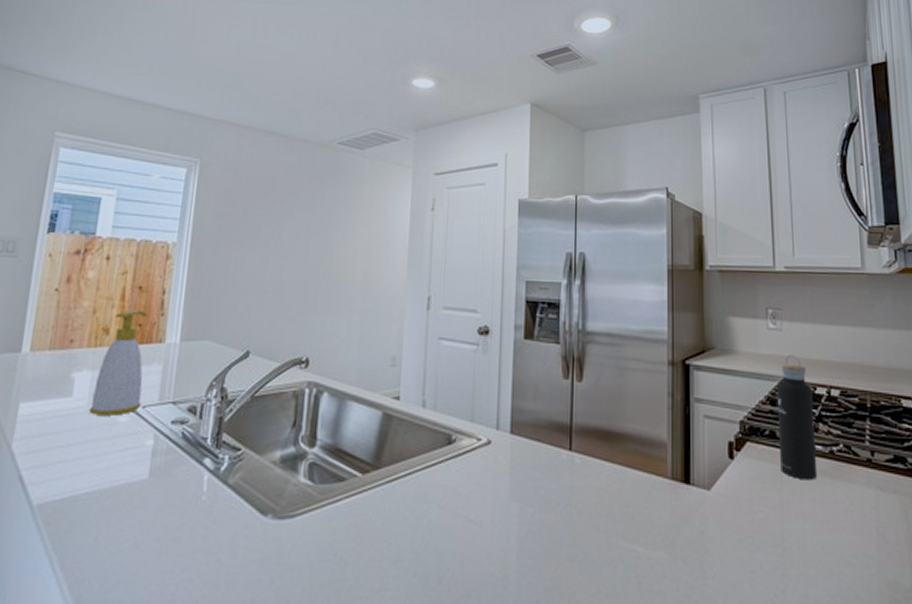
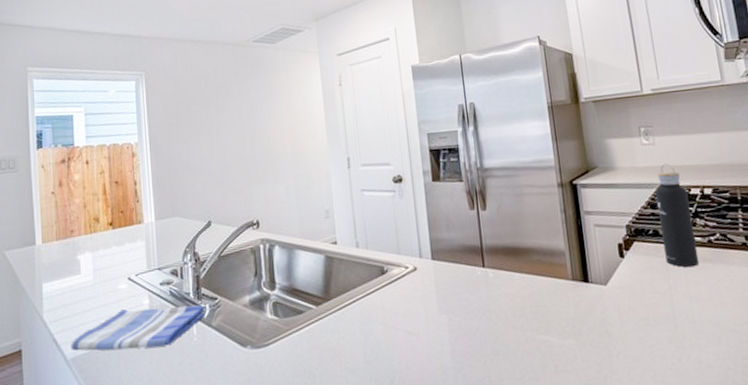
dish towel: none [40,449,223,503] -> present [71,304,206,351]
soap bottle: present [89,310,147,416] -> none [96,200,135,286]

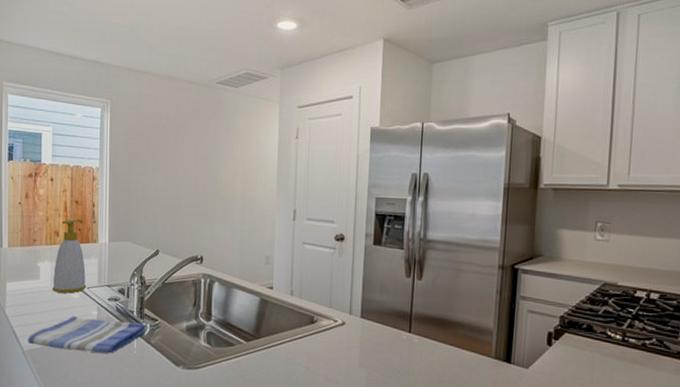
soap bottle: none [96,200,135,286] -> present [52,219,87,293]
water bottle: present [655,163,700,268] -> none [594,262,632,366]

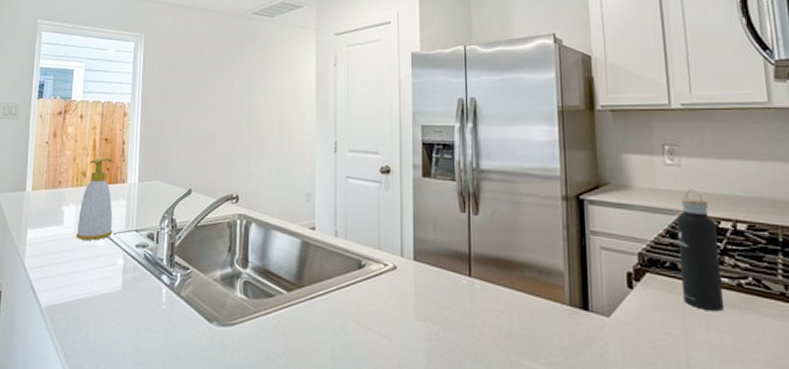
dish towel: present [27,316,146,354] -> none [46,266,176,309]
water bottle: none [594,262,632,366] -> present [676,189,725,312]

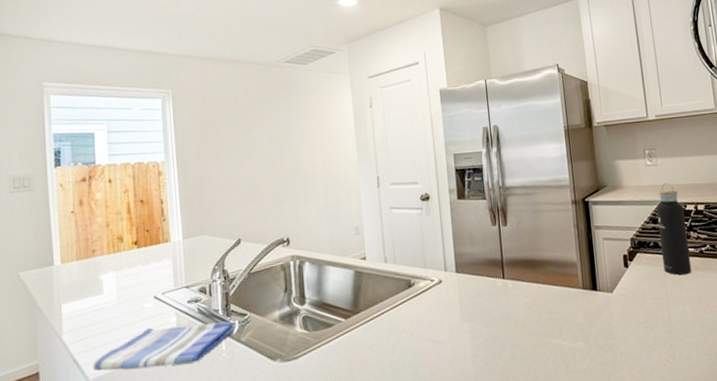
dish towel: none [46,266,176,309] -> present [93,321,235,372]
soap bottle: present [76,158,113,240] -> none [119,219,161,305]

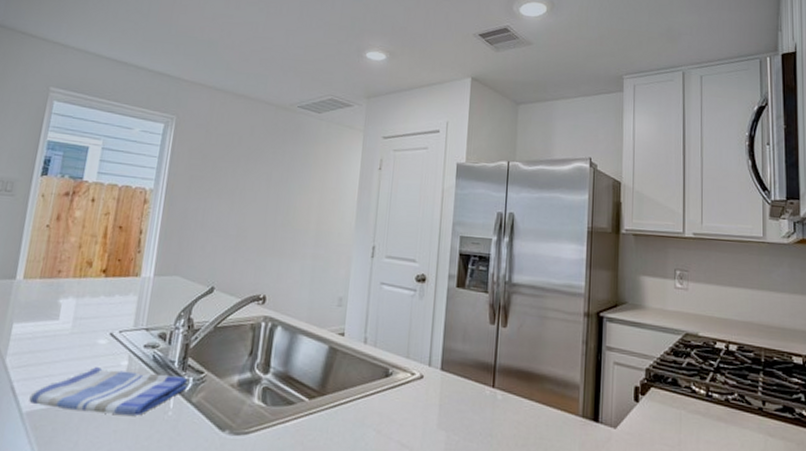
water bottle: present [656,183,692,275] -> none [680,311,714,424]

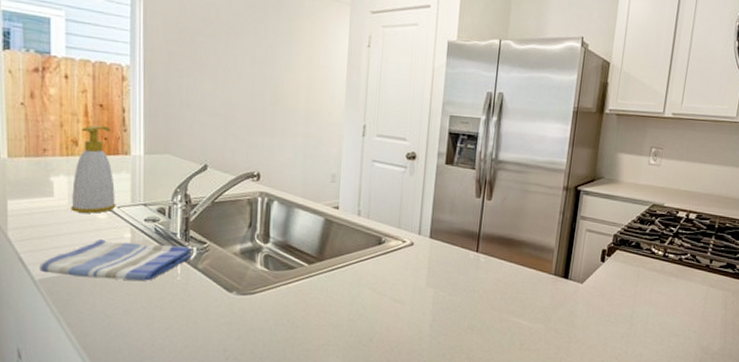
soap bottle: none [73,247,126,338] -> present [71,125,116,213]

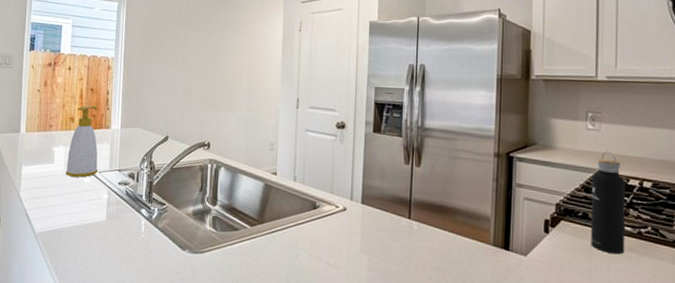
dish towel: present [39,239,192,281] -> none [39,200,154,237]
water bottle: none [639,185,675,279] -> present [591,151,626,255]

